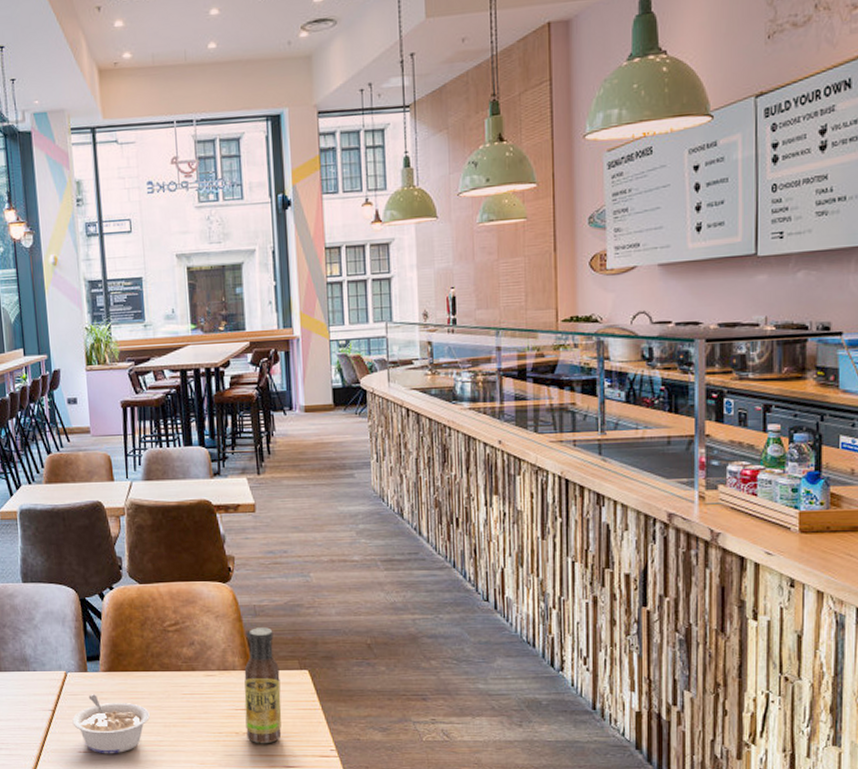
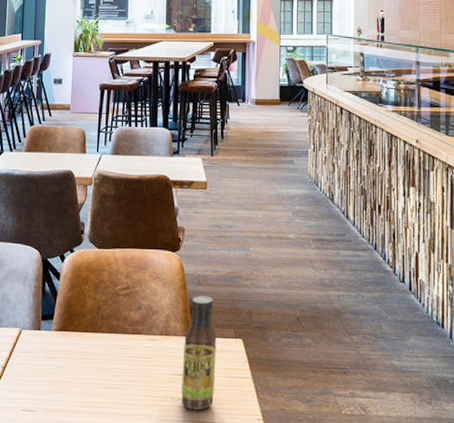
legume: present [72,694,150,754] -> none [20,352,93,414]

